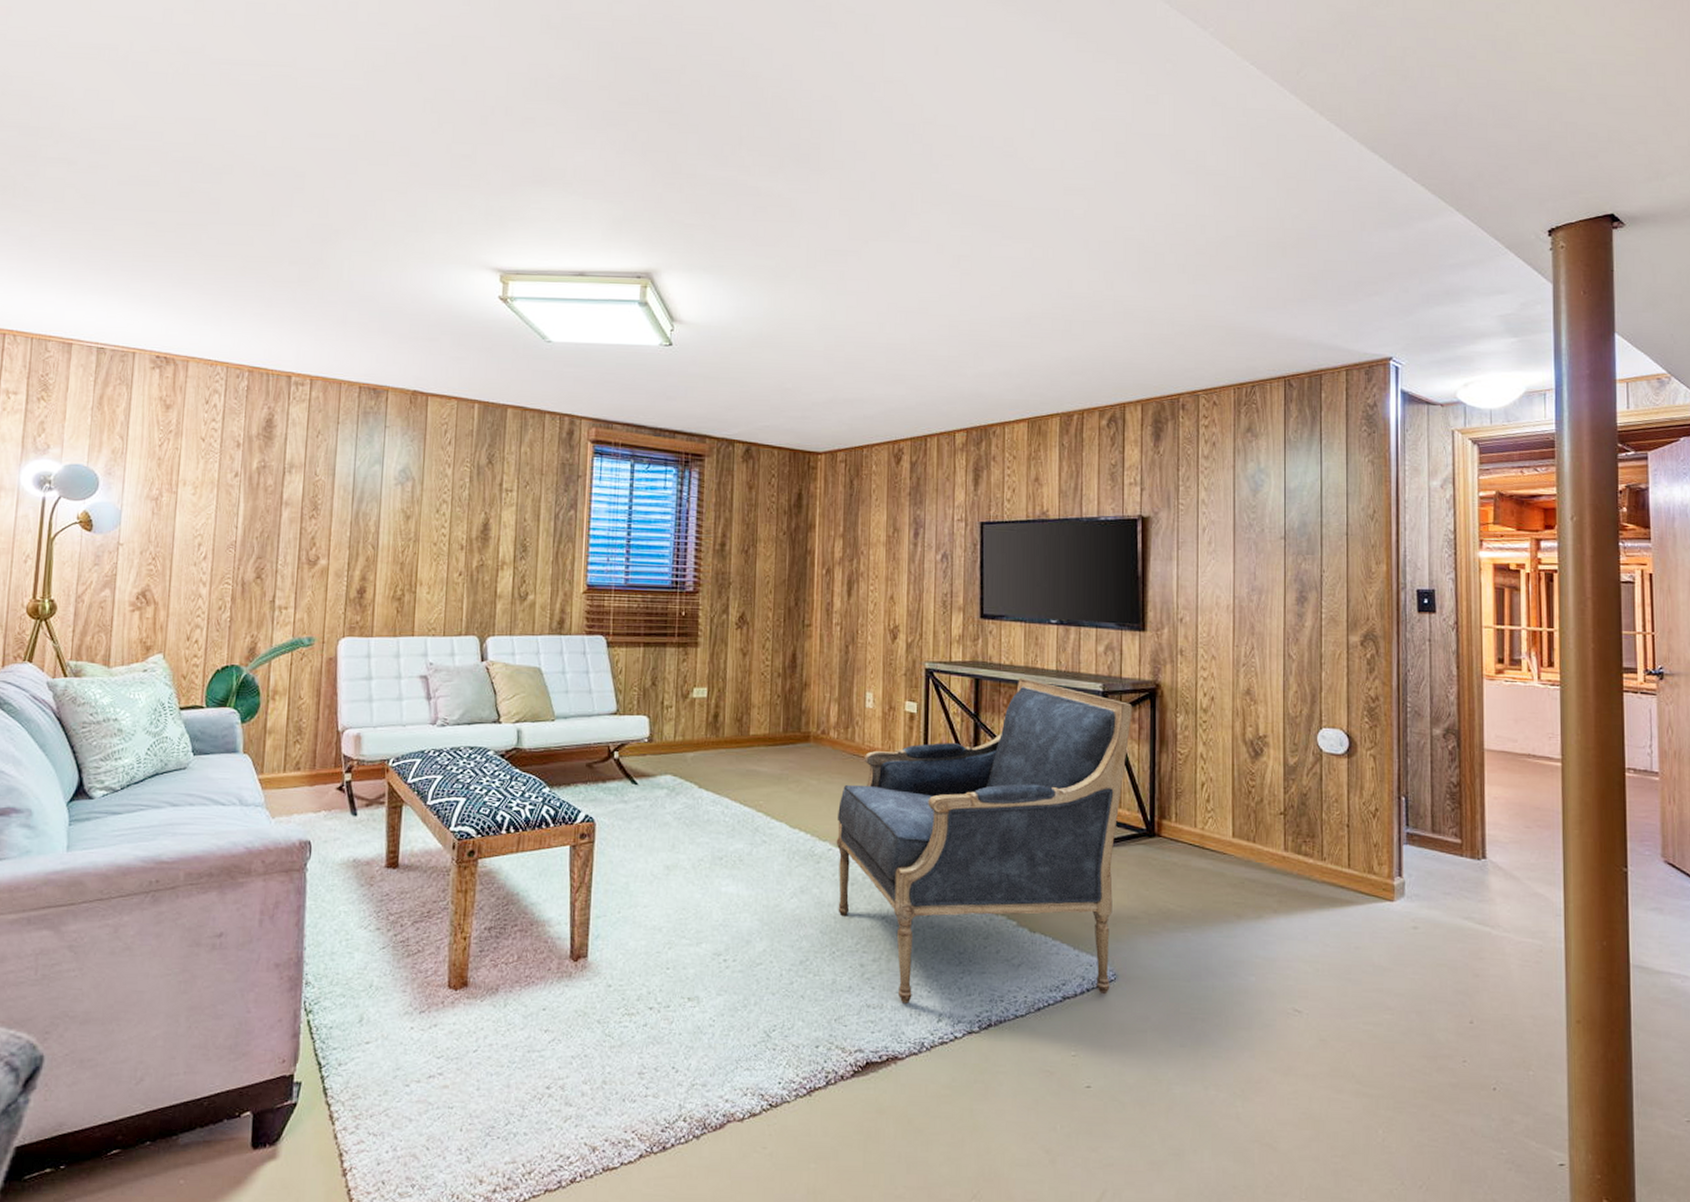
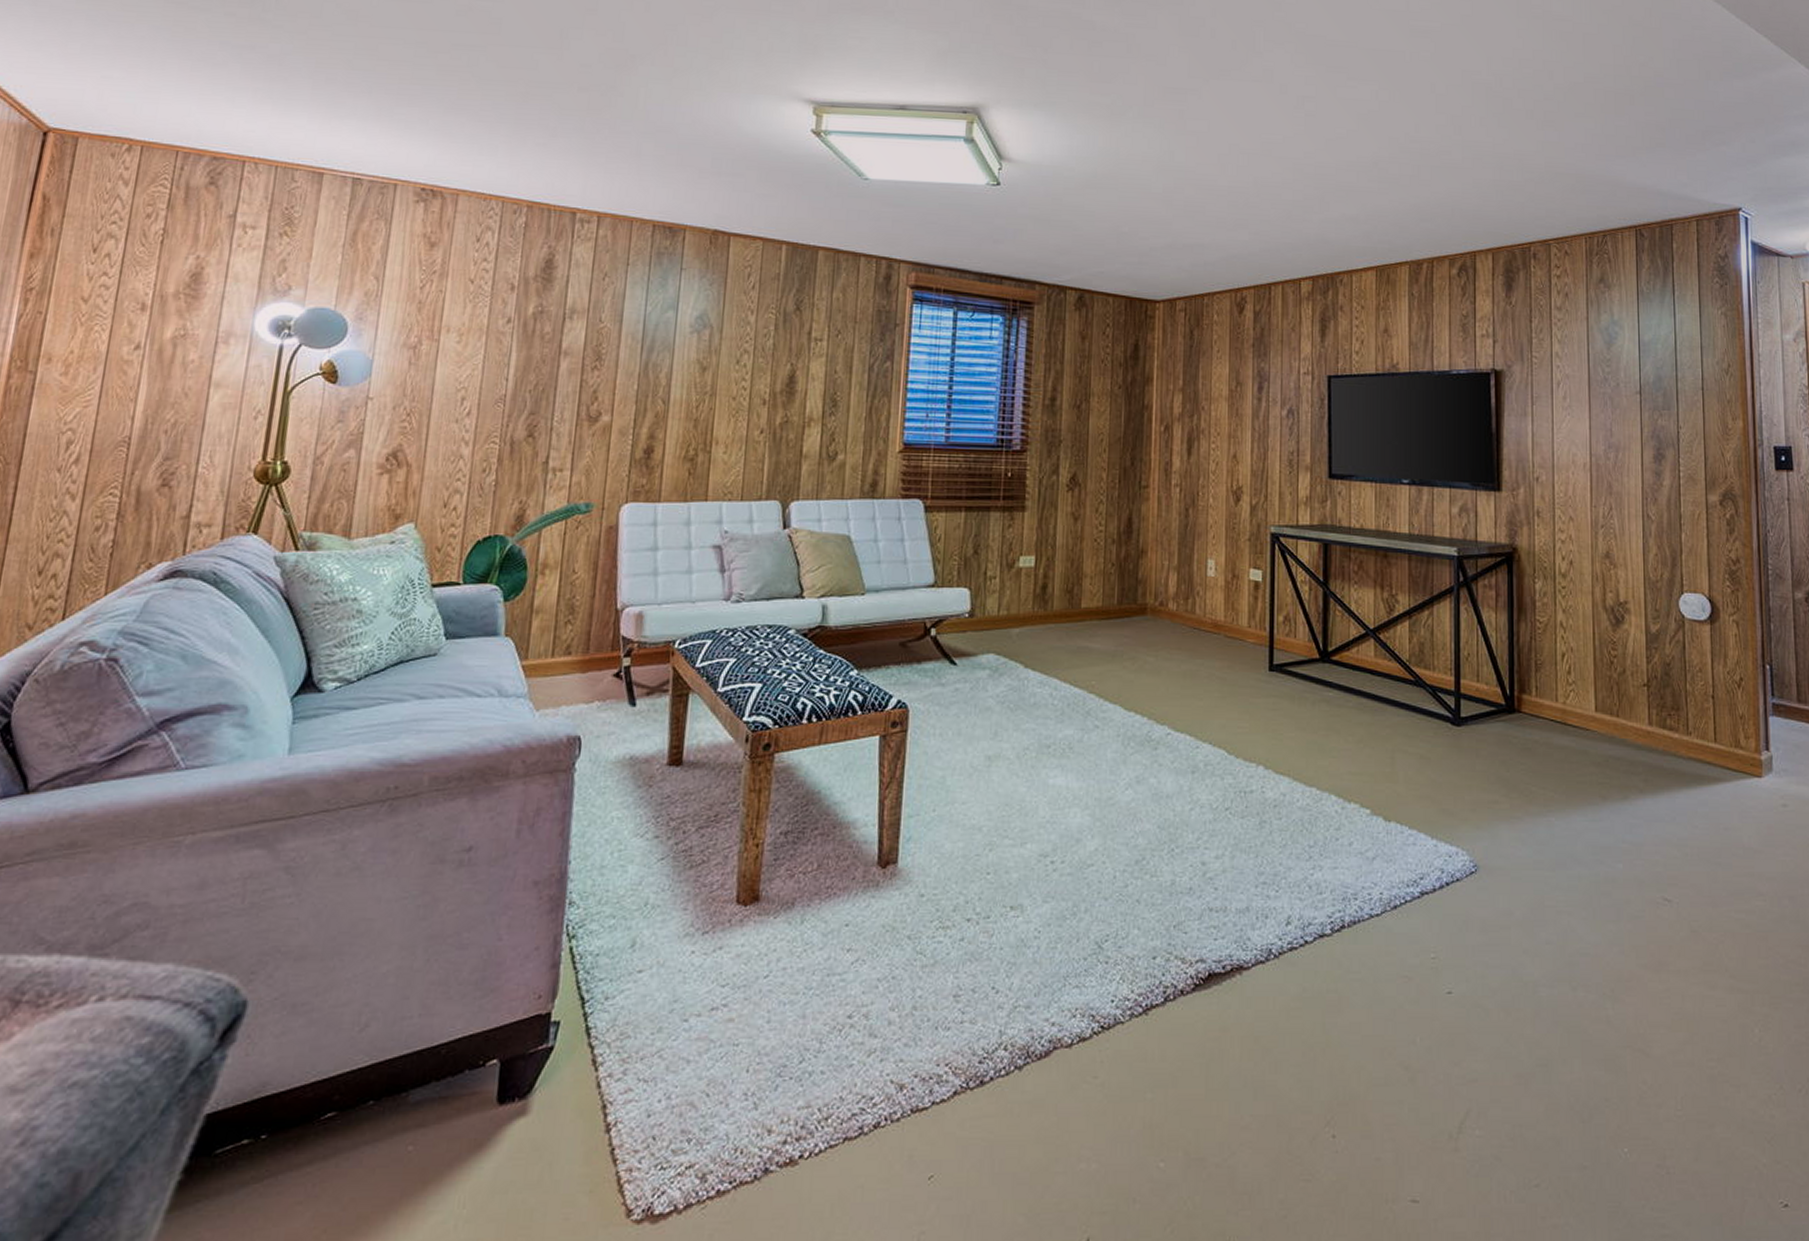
armchair: present [836,677,1133,1004] -> none [1175,542,1490,905]

